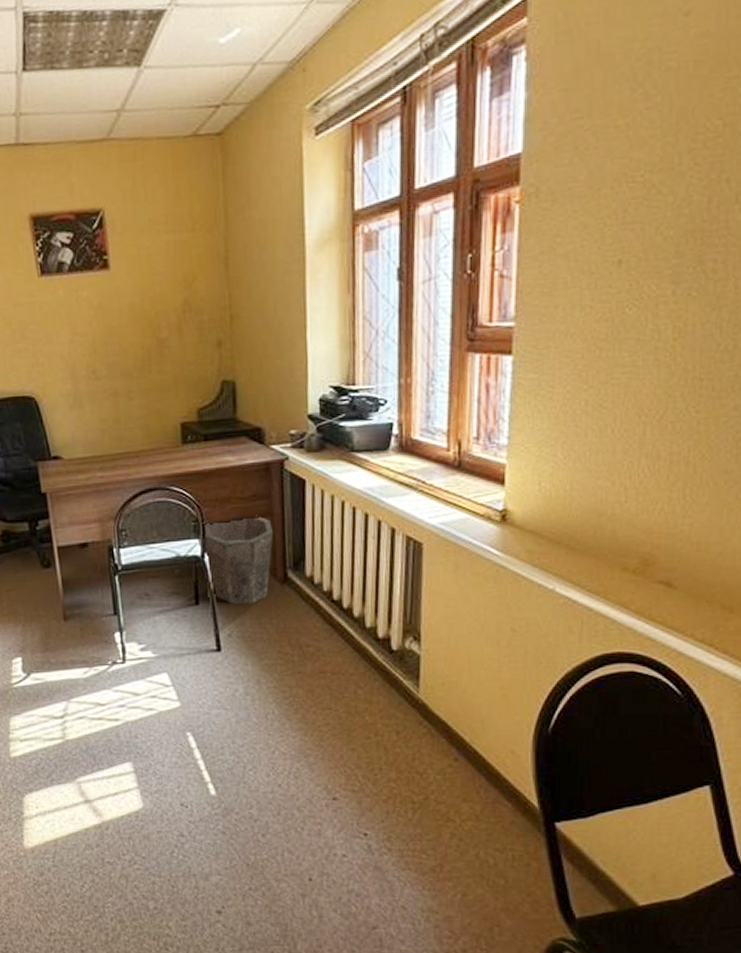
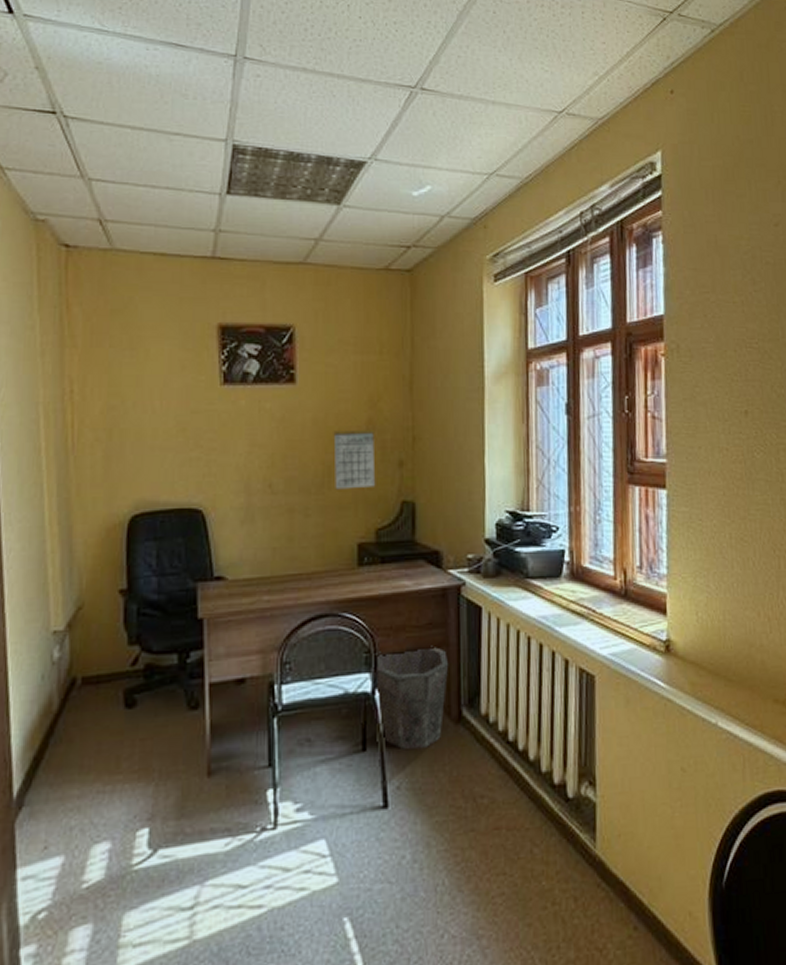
calendar: none [150,310,195,373] -> present [333,429,376,490]

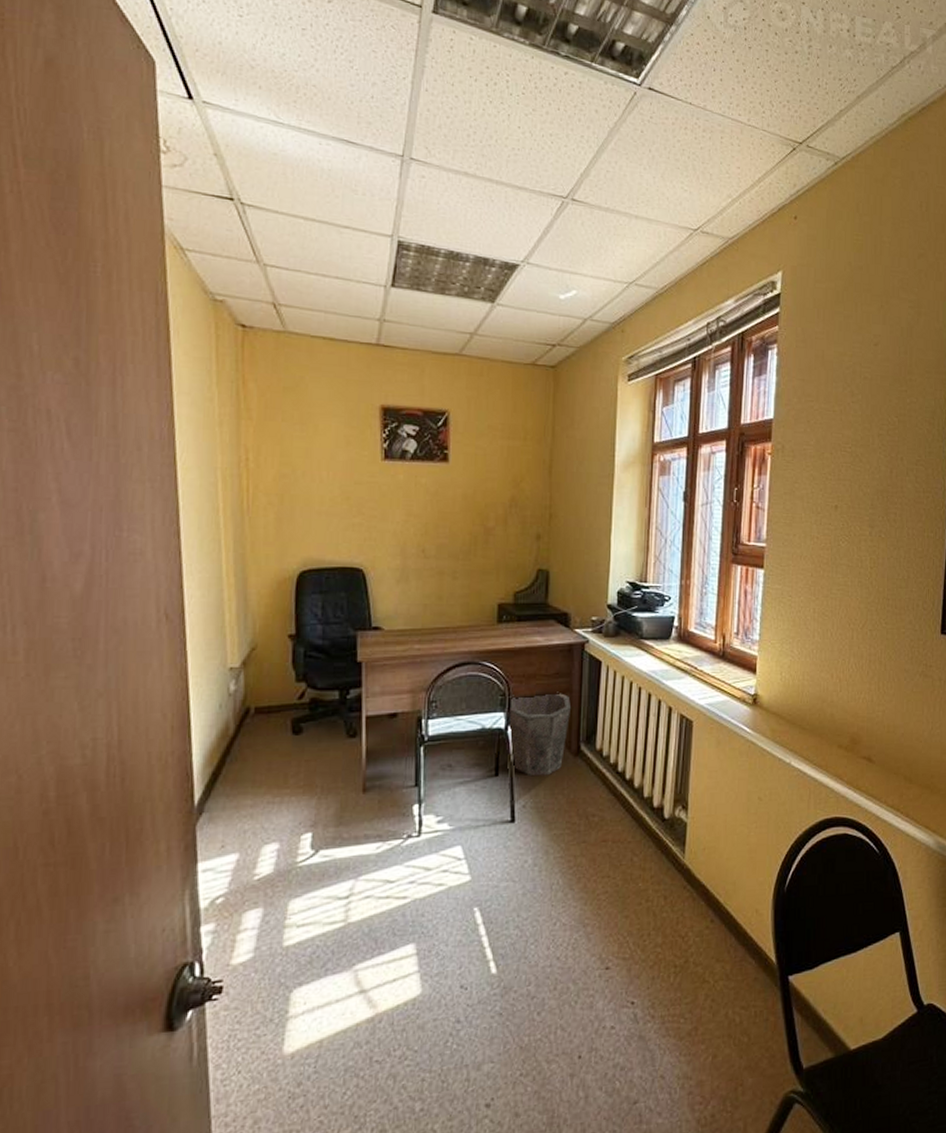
calendar: present [333,429,376,490] -> none [480,505,516,557]

